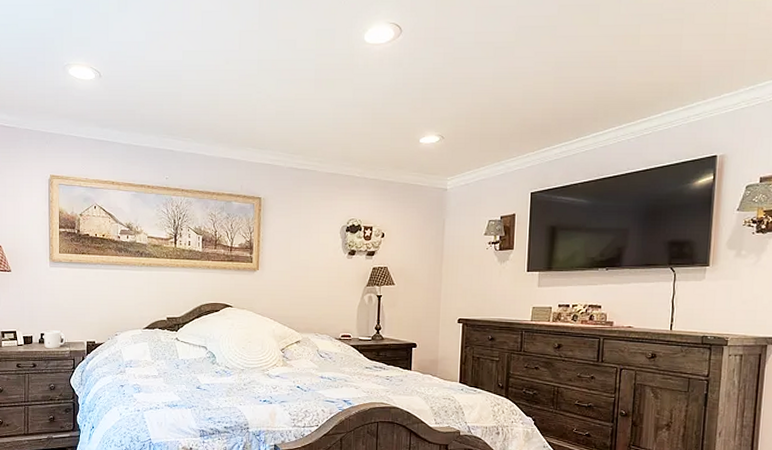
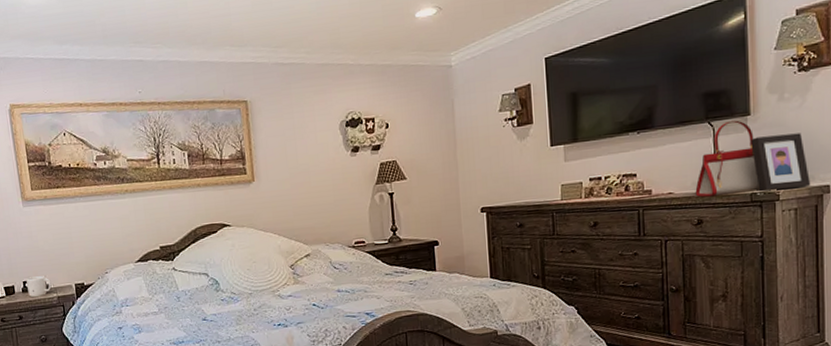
handbag: none [652,269,711,335] -> present [695,120,759,198]
picture frame: none [707,286,758,337] -> present [751,133,811,192]

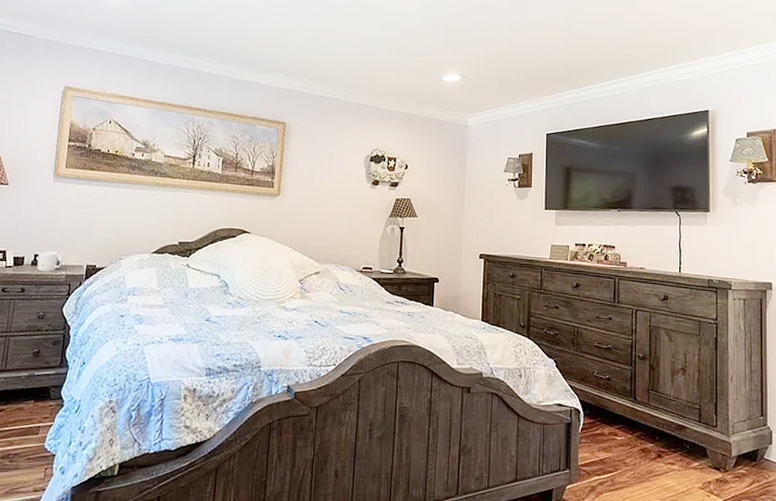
handbag: present [695,120,759,198] -> none [663,214,715,278]
picture frame: present [751,133,811,192] -> none [709,231,757,282]

